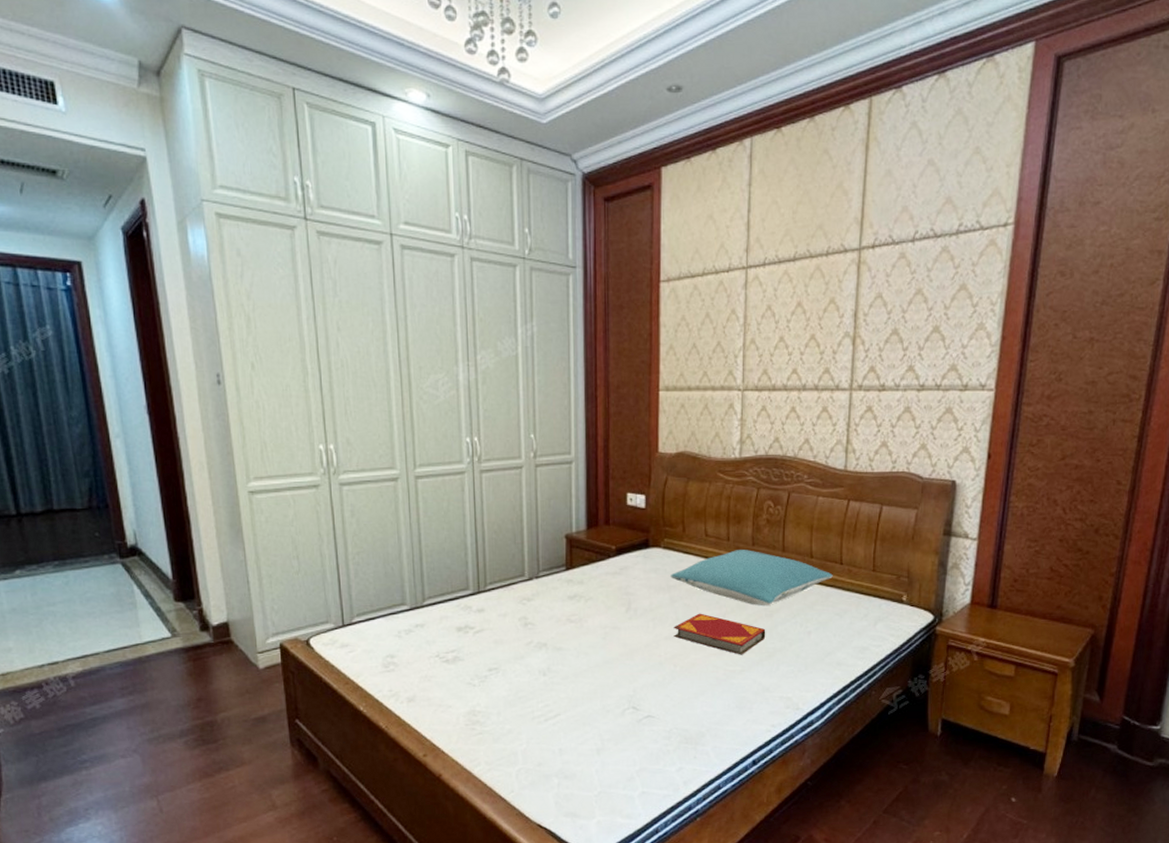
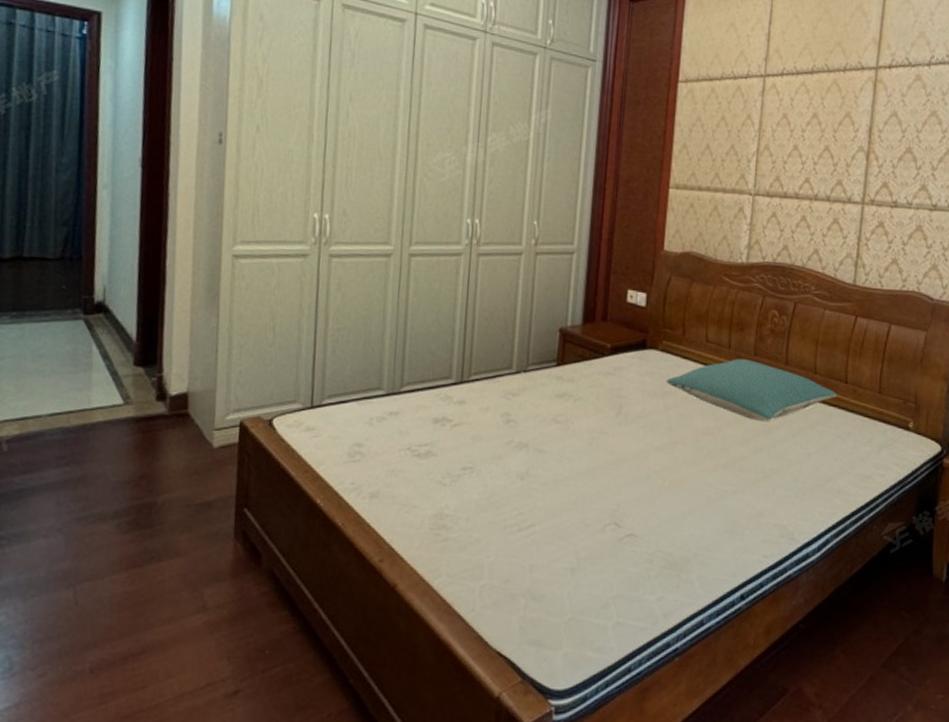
hardback book: present [673,613,766,655] -> none [665,424,764,474]

